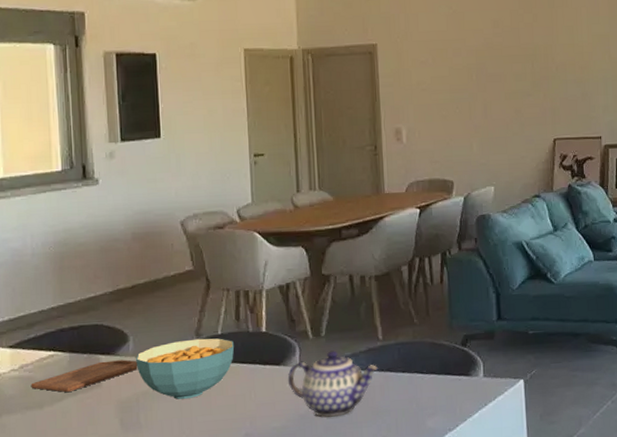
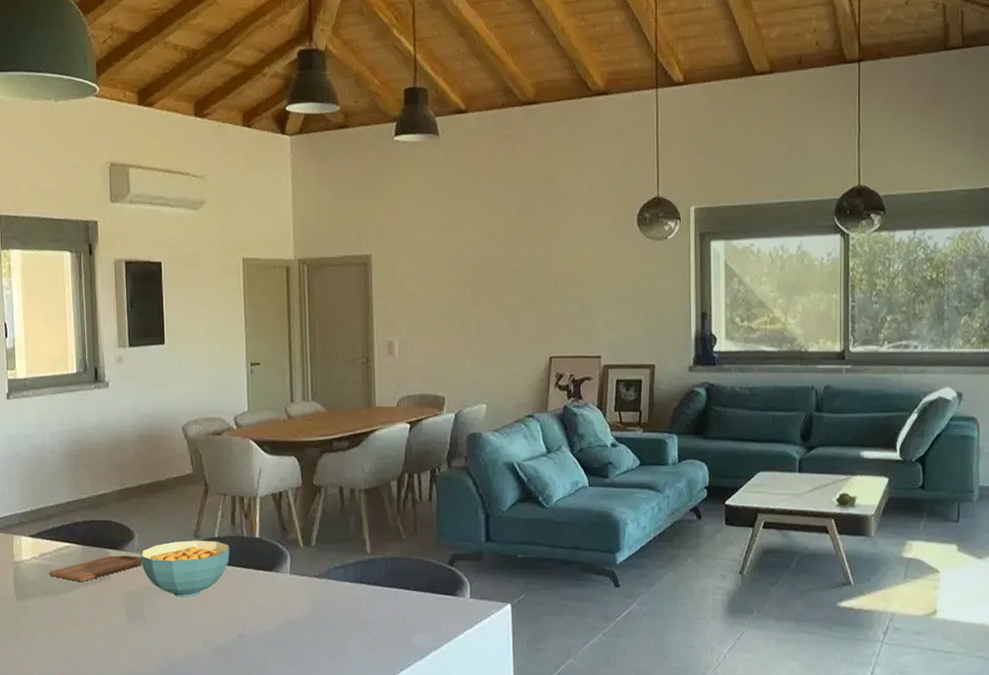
teapot: present [287,350,379,418] -> none [279,561,366,625]

